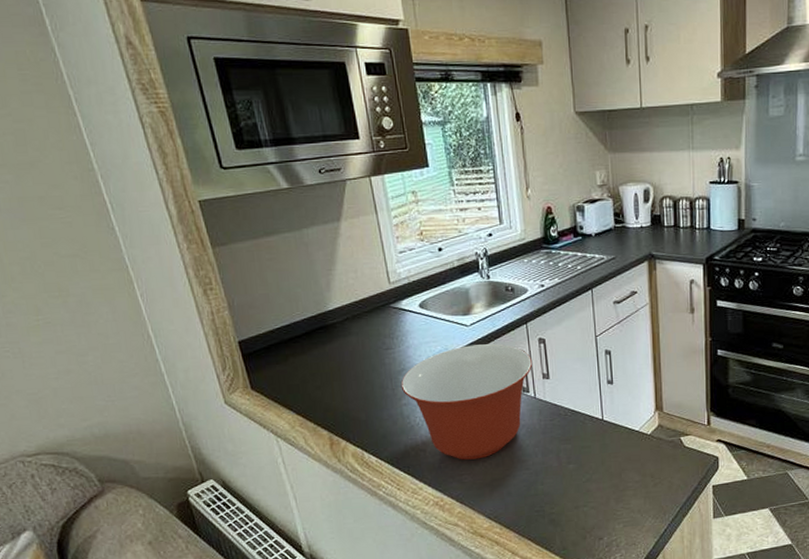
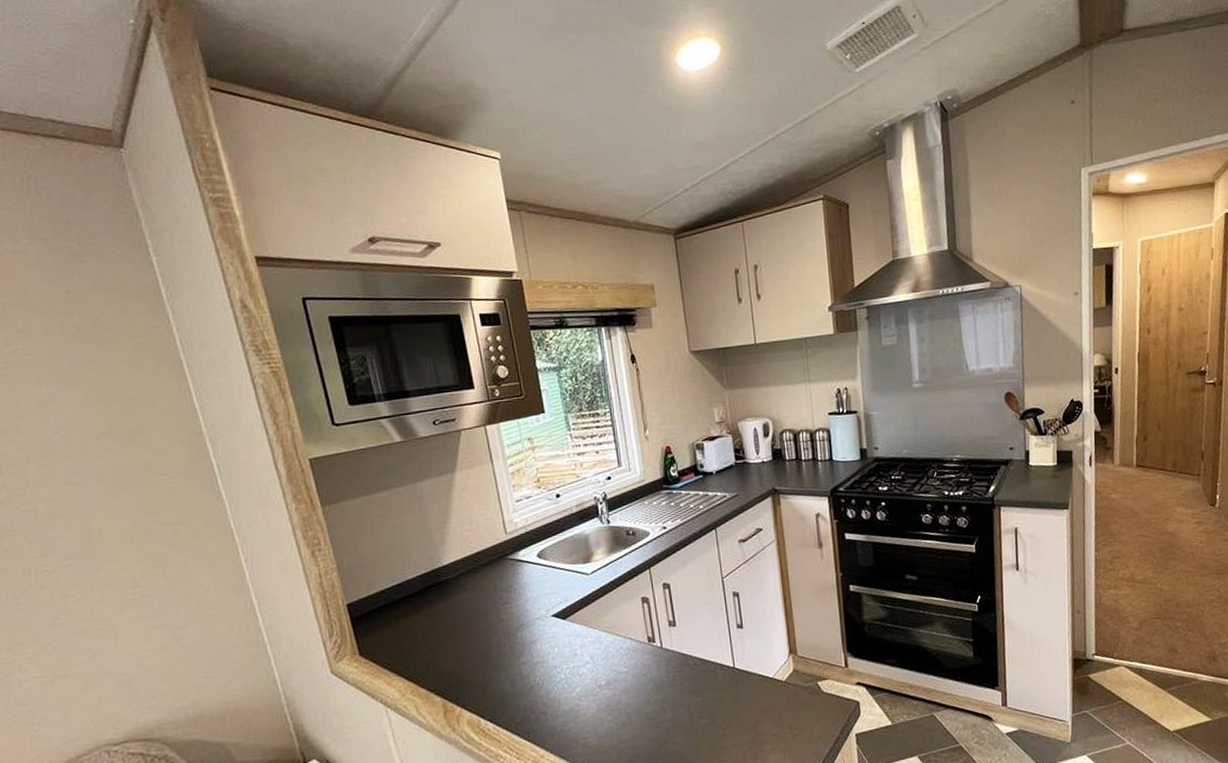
mixing bowl: present [400,343,533,460] -> none [519,591,658,722]

